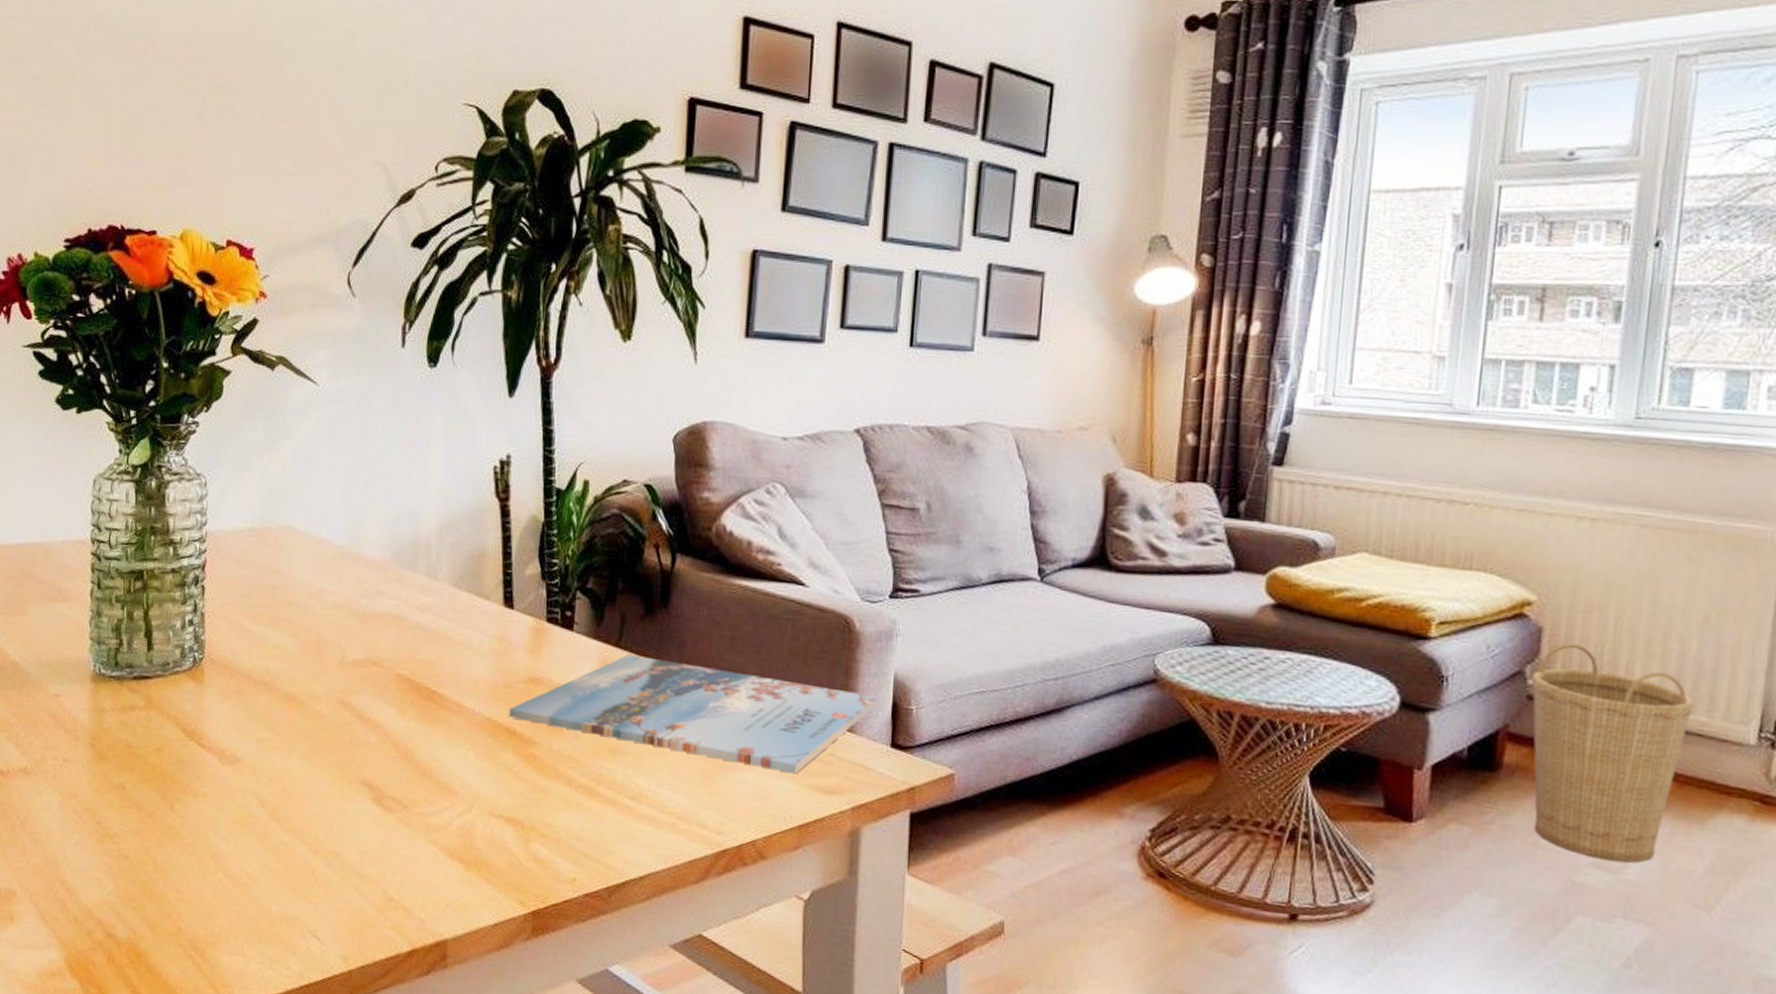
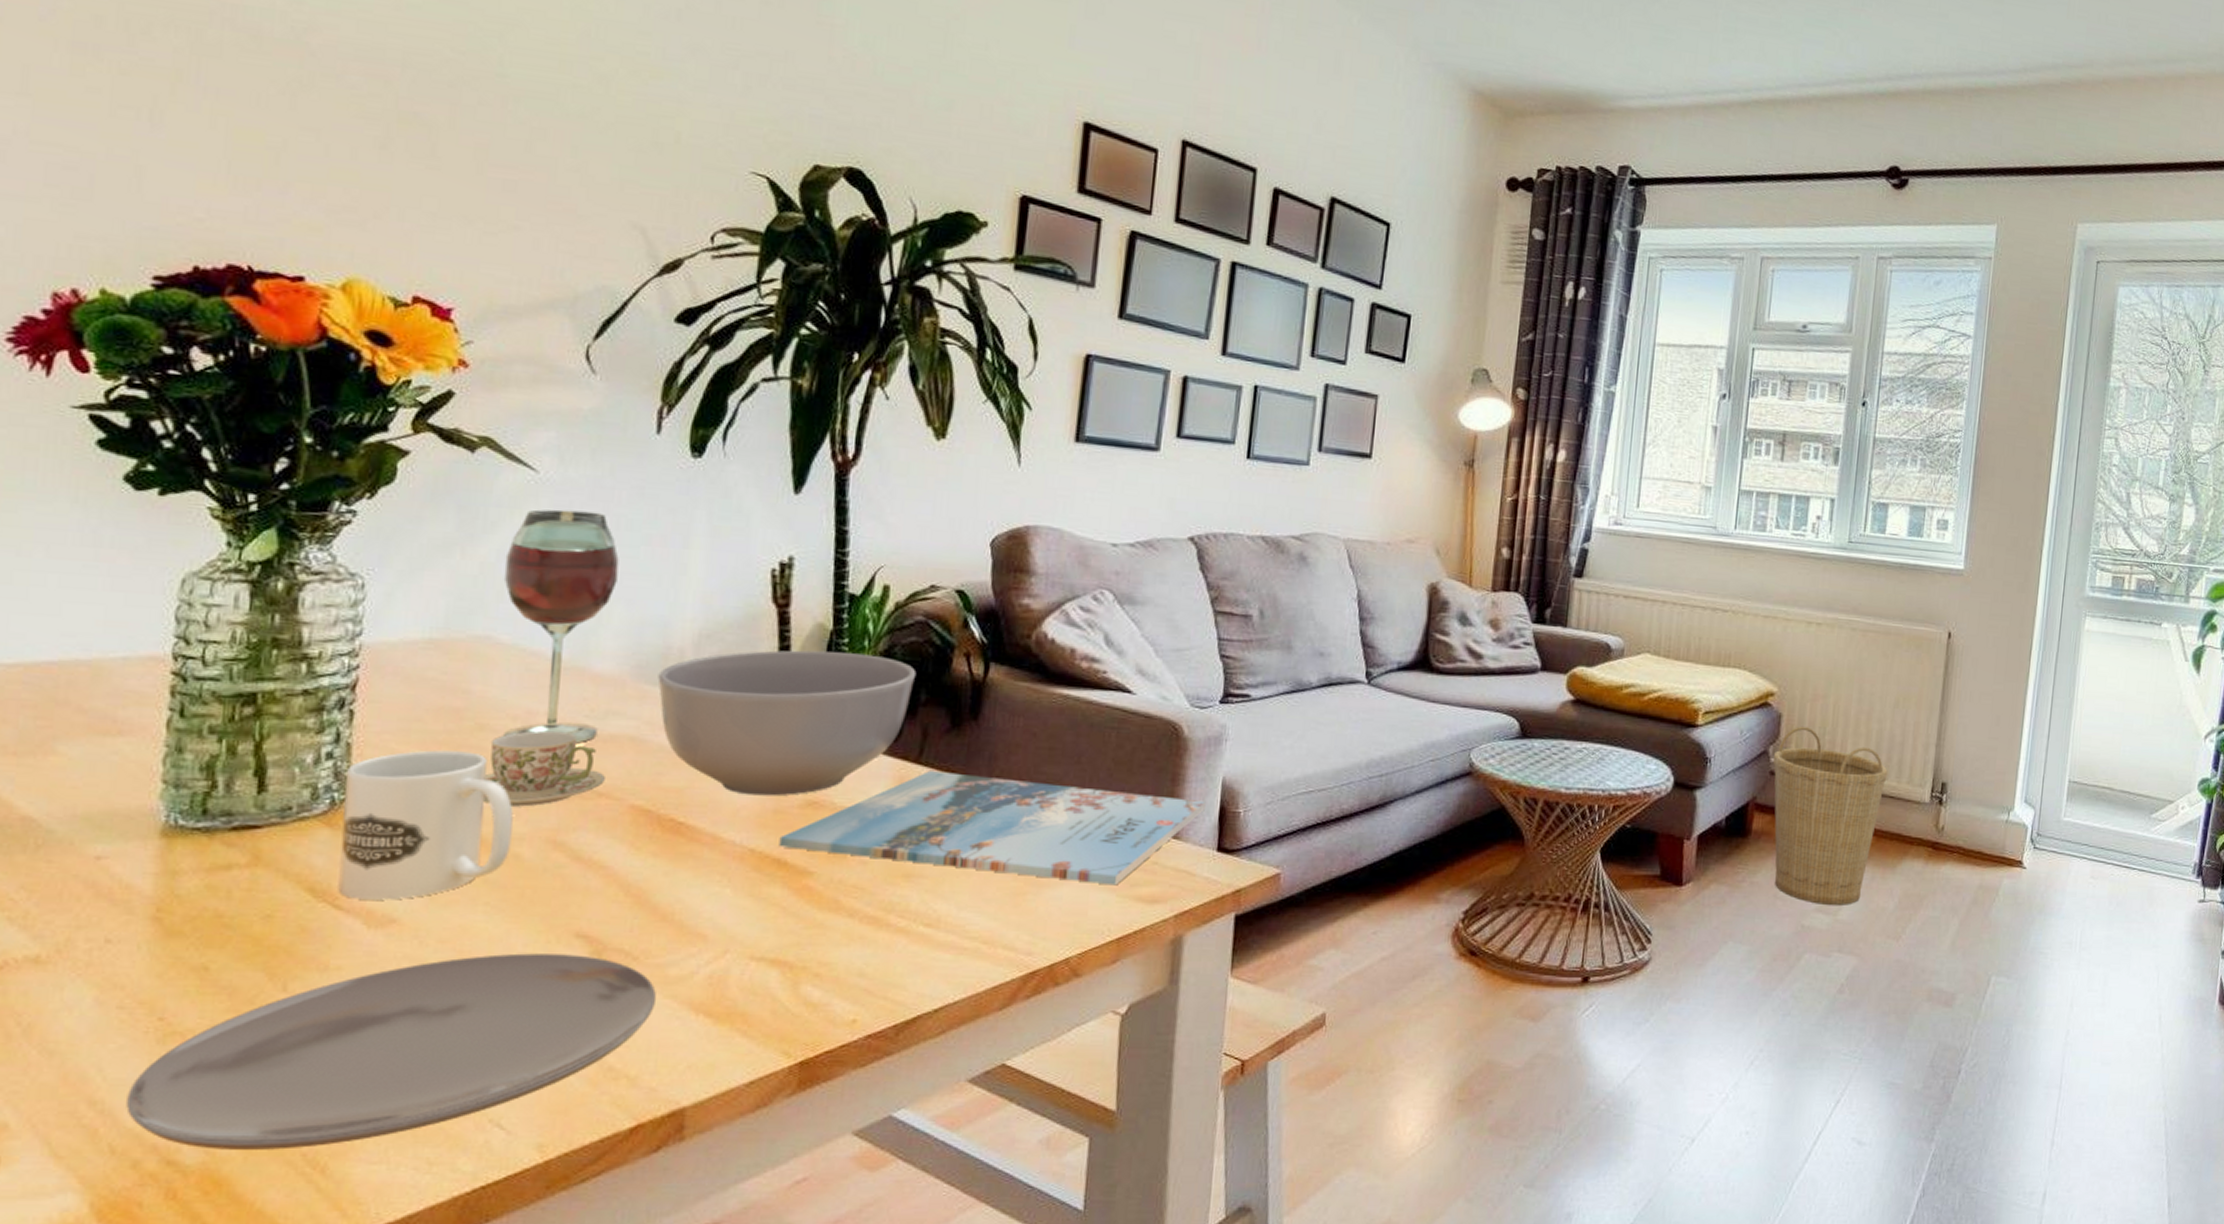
plate: none [82,793,422,936] -> present [126,953,657,1150]
mug: none [201,620,314,743] -> present [338,750,513,900]
teacup: none [292,607,377,671] -> present [483,730,605,807]
wineglass: none [298,417,379,618] -> present [502,509,619,742]
bowl: none [411,540,614,672] -> present [657,650,917,796]

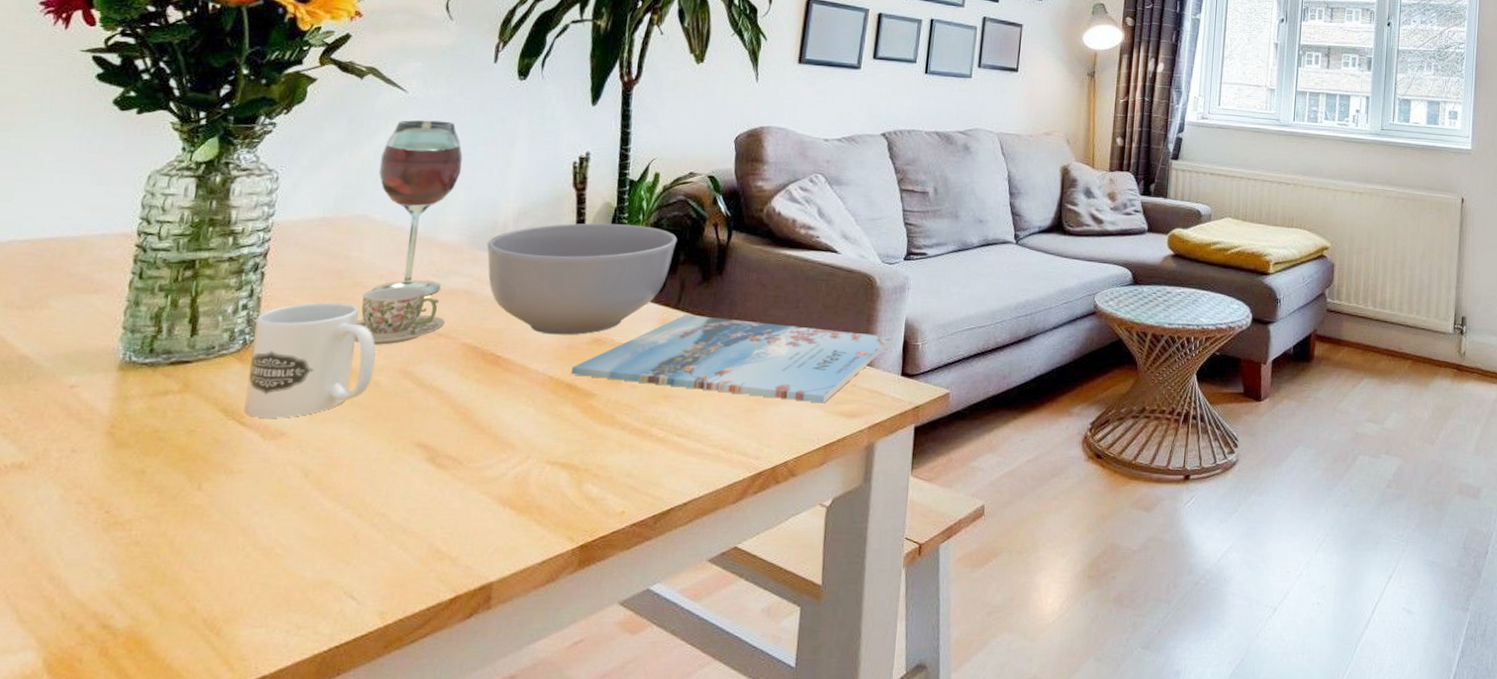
plate: present [126,953,657,1150] -> none [76,459,475,616]
basket: present [1773,726,1888,905] -> none [1329,273,1419,416]

